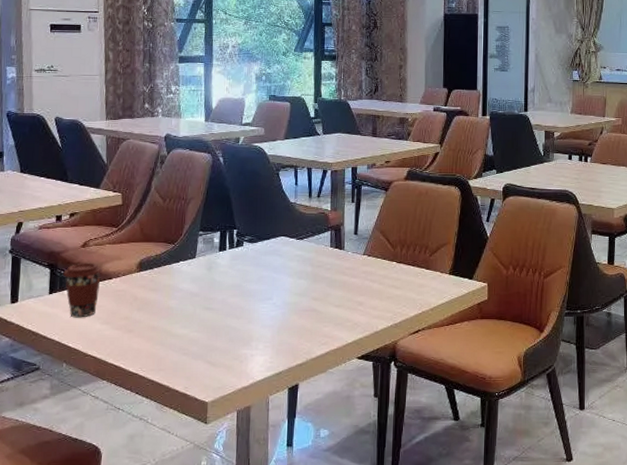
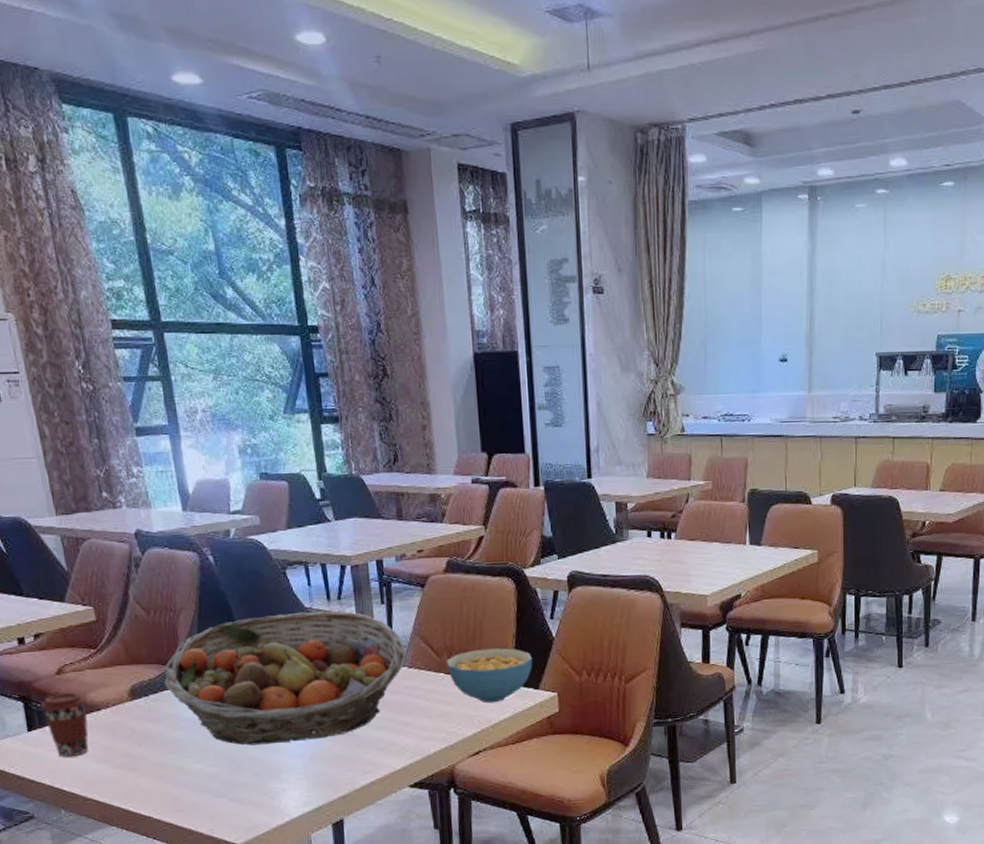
fruit basket: none [167,206,367,315] -> present [164,611,406,745]
cereal bowl: none [399,244,470,290] -> present [446,648,533,704]

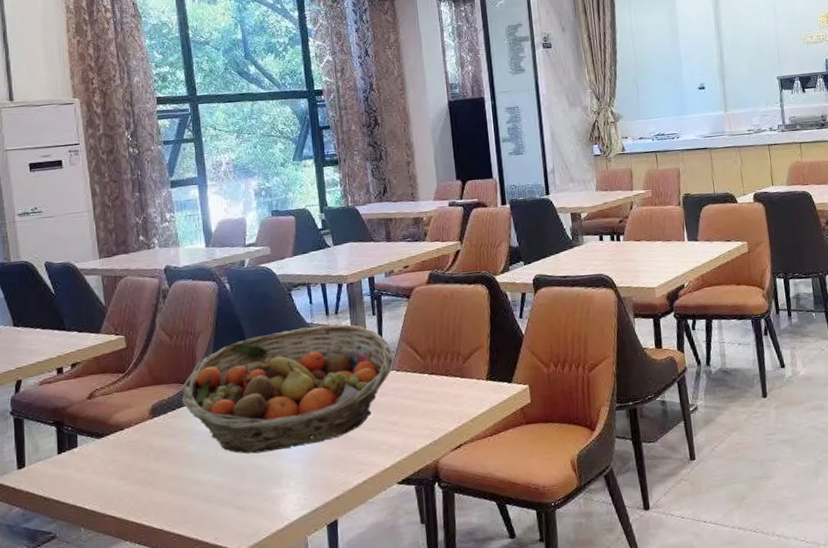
coffee cup: present [40,692,89,758] -> none [71,414,113,477]
cereal bowl: present [446,648,533,704] -> none [430,347,506,399]

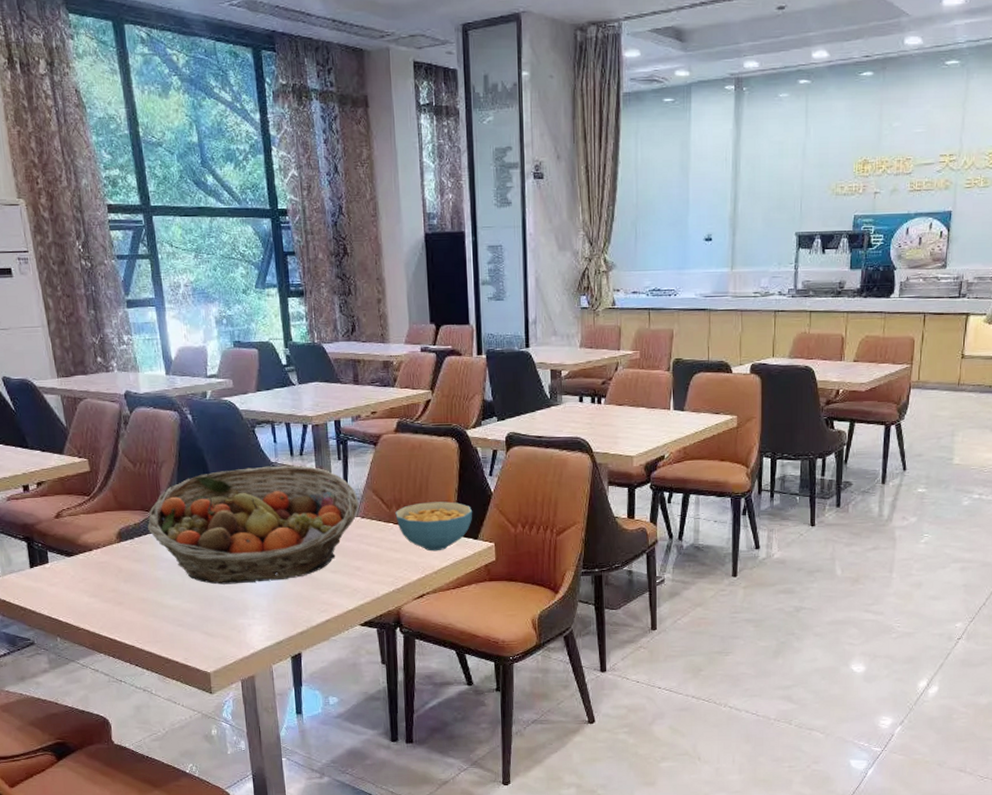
cereal bowl: none [430,347,506,399] -> present [395,501,473,552]

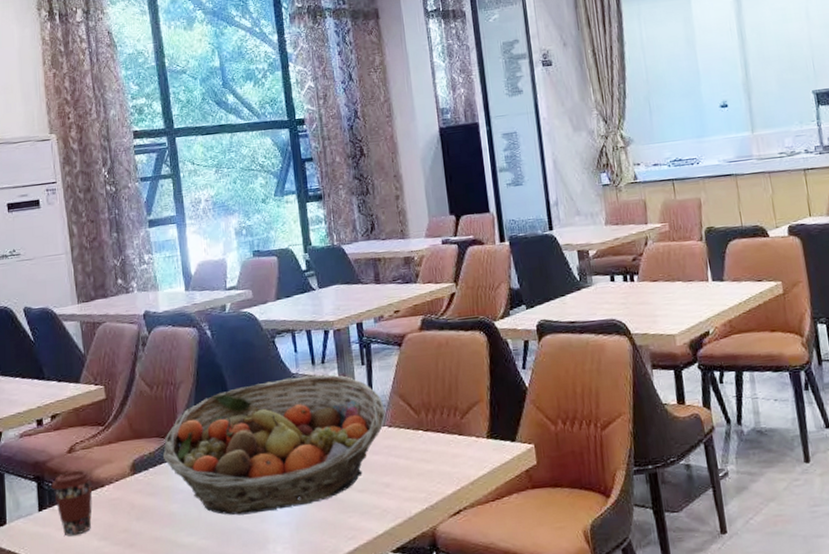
coffee cup: none [41,534,82,592] -> present [51,469,93,536]
cereal bowl: present [395,501,473,552] -> none [424,401,508,459]

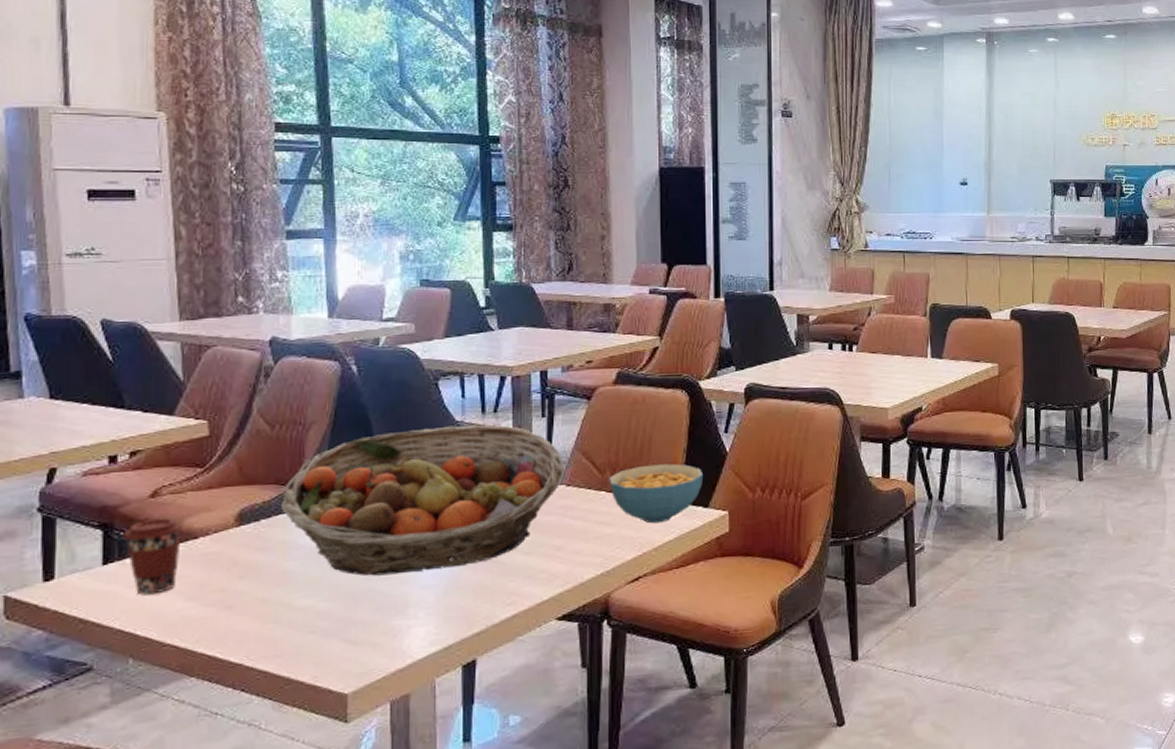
cereal bowl: none [424,401,508,459] -> present [609,464,704,524]

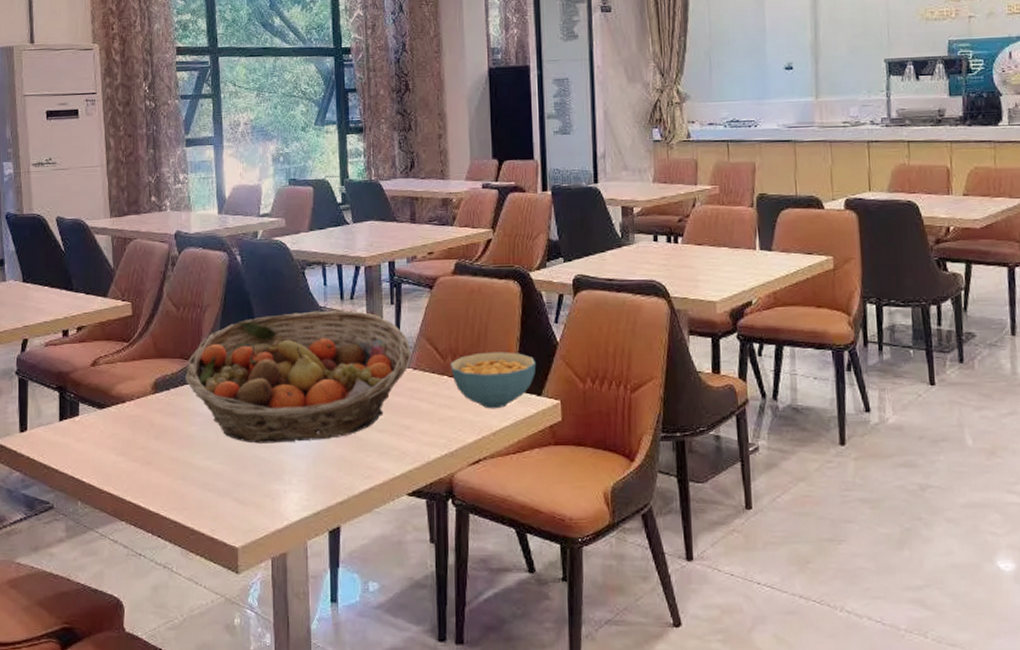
coffee cup: present [123,517,183,595] -> none [73,384,115,448]

